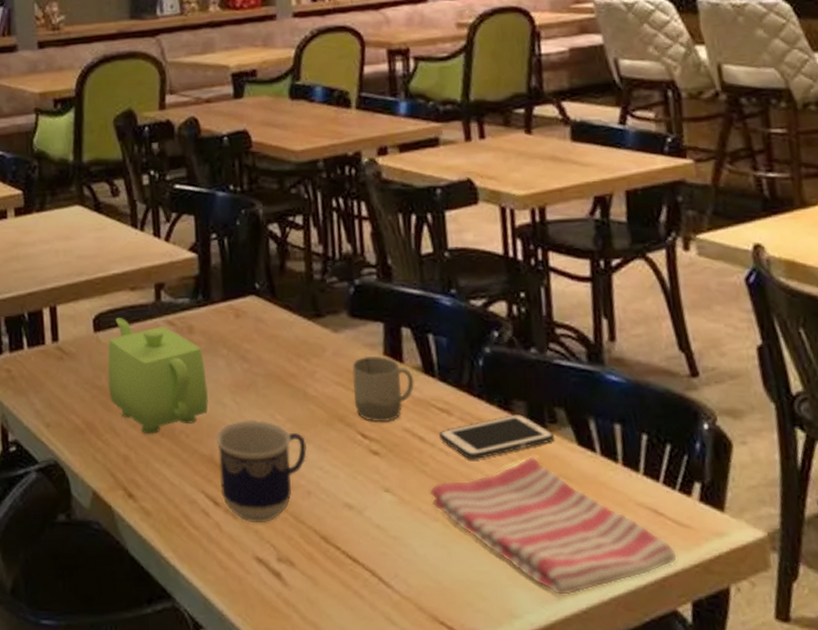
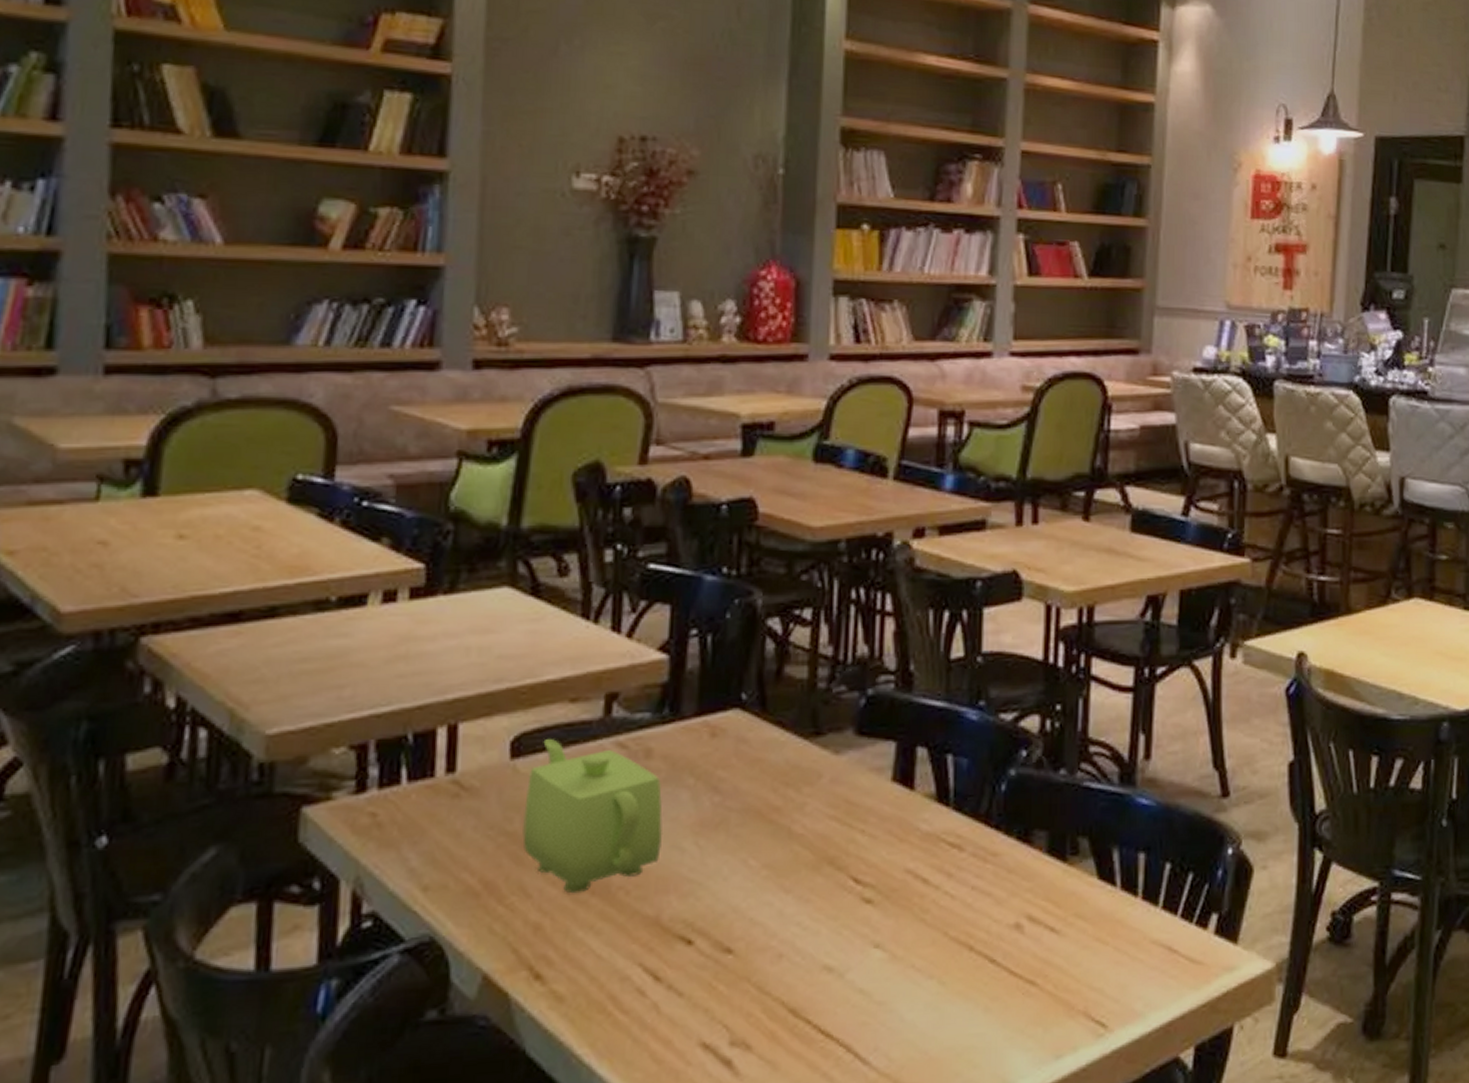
cup: present [215,419,307,524] -> none [665,867,784,999]
cup: present [352,355,414,422] -> none [849,781,924,863]
dish towel: present [429,455,677,596] -> none [927,893,1185,1054]
cell phone: present [439,414,554,460] -> none [946,846,1074,903]

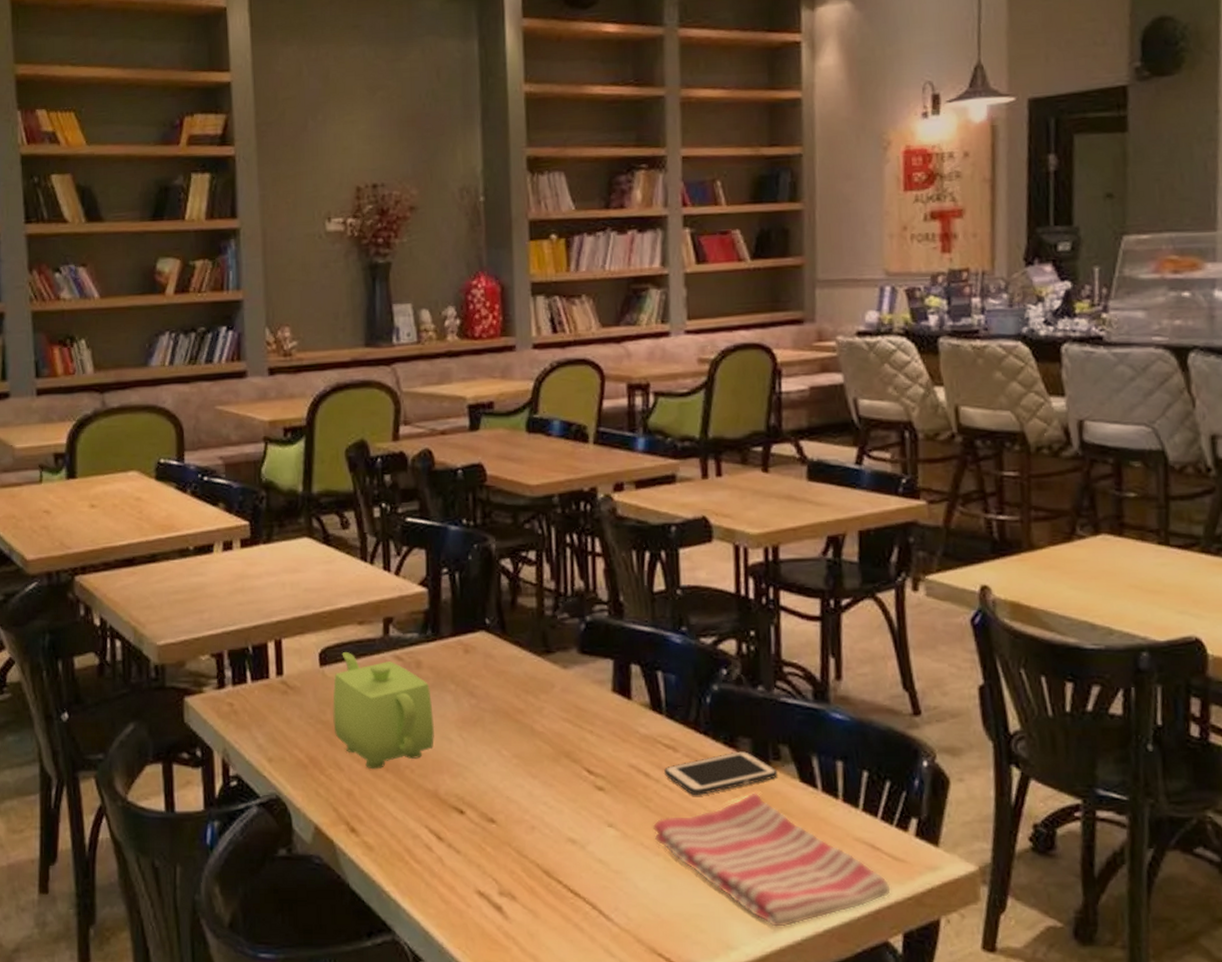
dish towel: none [927,893,1185,1054] -> present [652,791,891,928]
cell phone: none [946,846,1074,903] -> present [664,751,777,796]

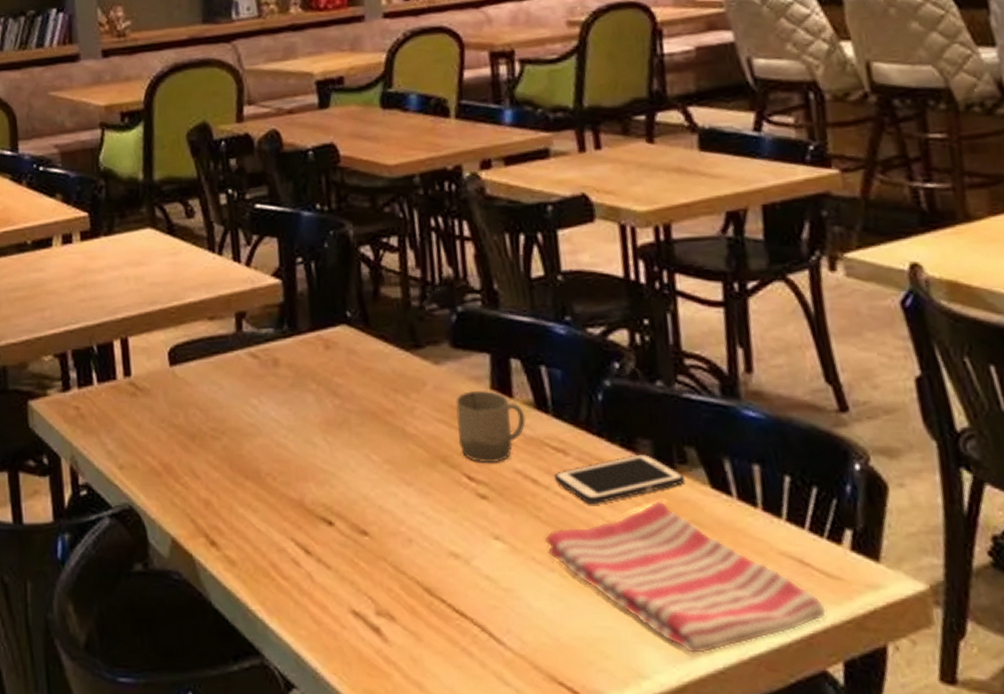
teapot: present [333,652,435,770] -> none [185,350,297,477]
cup: none [580,692,642,758] -> present [455,390,526,462]

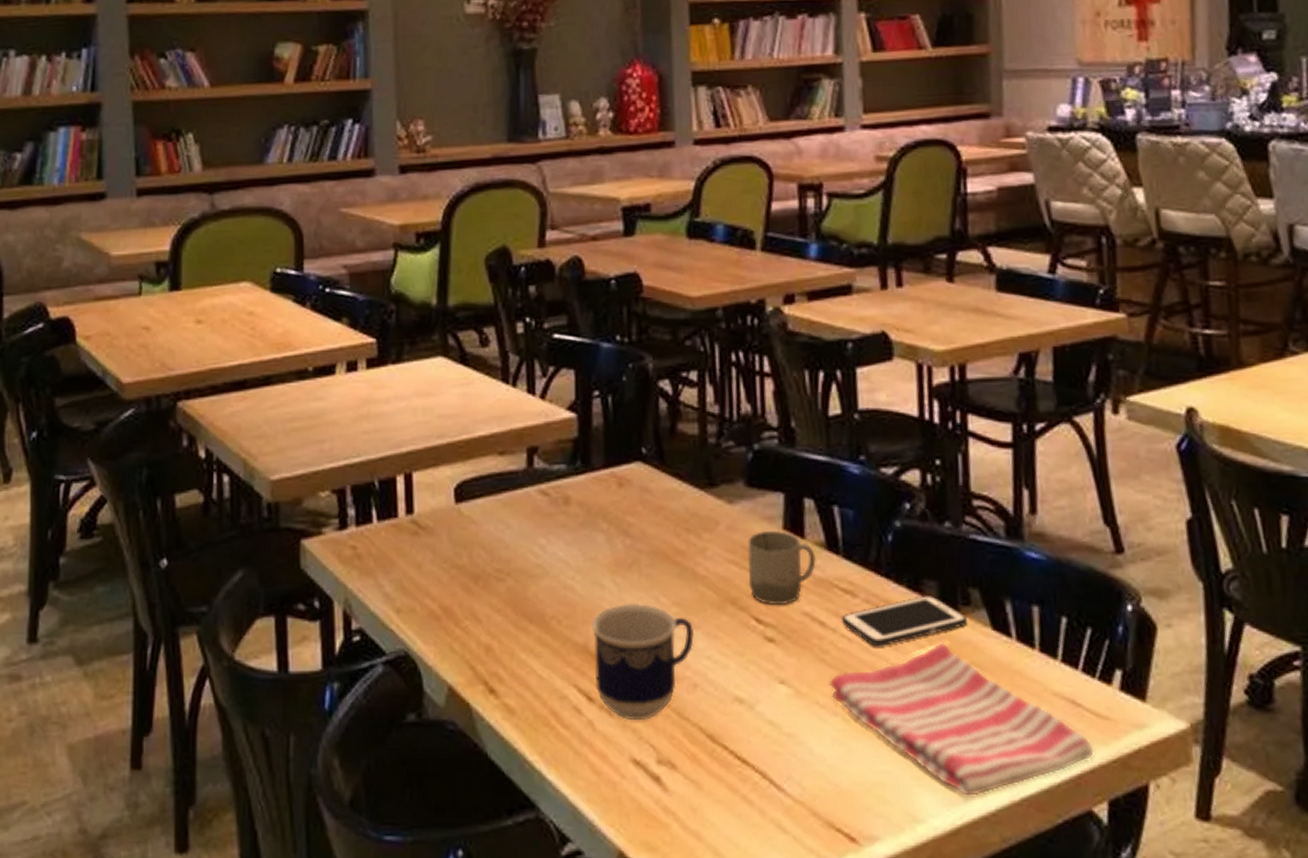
cup: none [305,460,407,574] -> present [591,603,694,721]

